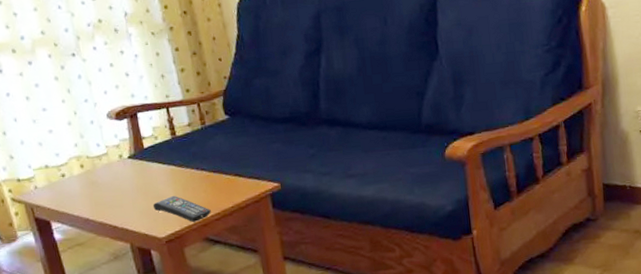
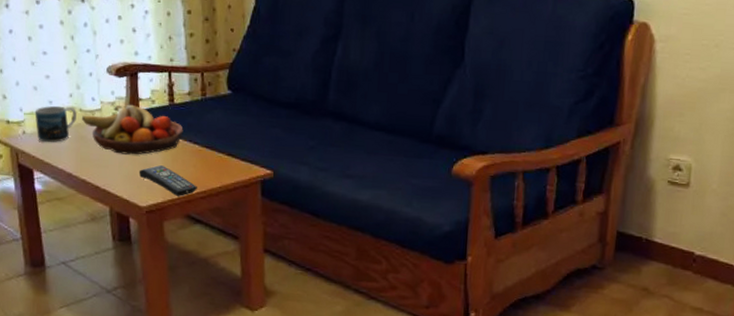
mug: none [43,156,85,194] -> present [35,105,76,143]
fruit bowl: none [89,144,190,192] -> present [81,104,184,155]

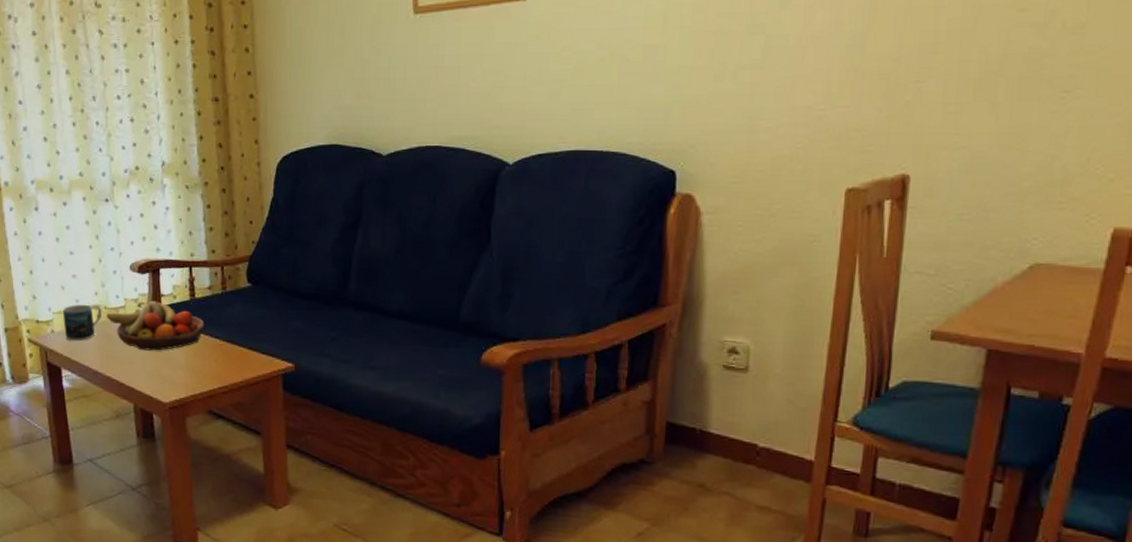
remote control: present [138,165,197,196] -> none [161,361,219,392]

